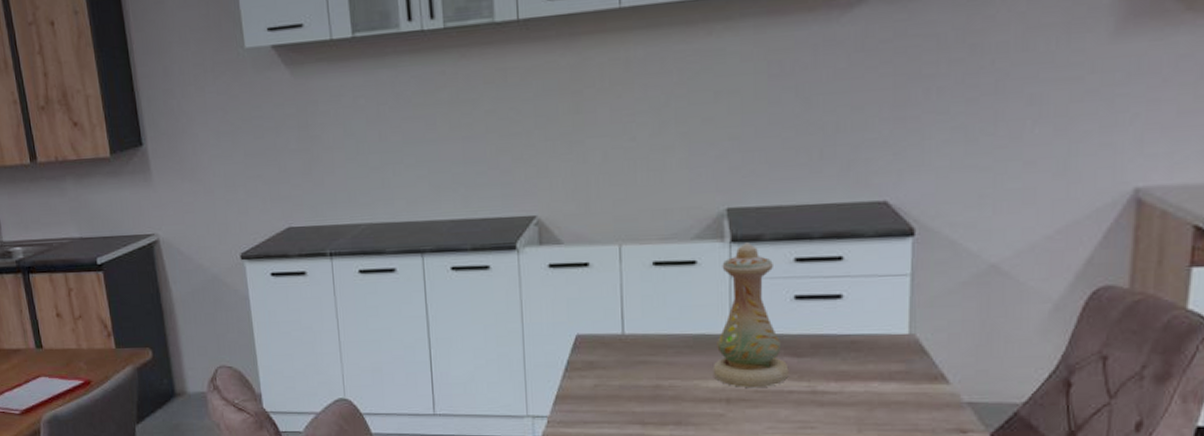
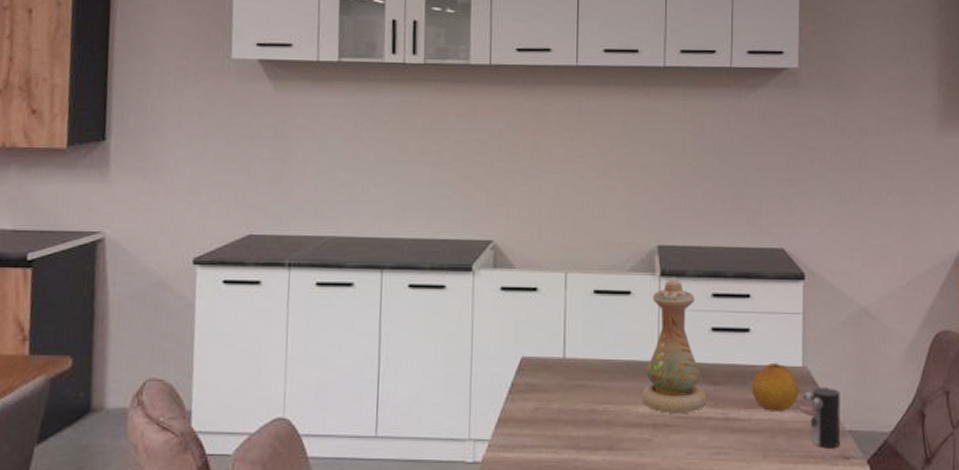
fruit: none [844,330,904,383] -> present [751,362,799,411]
cup: none [903,355,957,421] -> present [799,386,841,448]

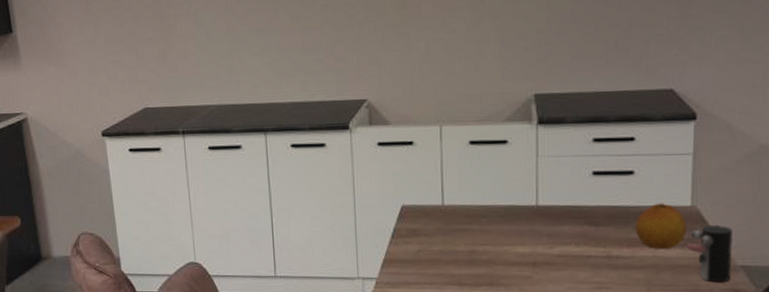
vase: present [642,277,706,413] -> none [521,124,587,253]

